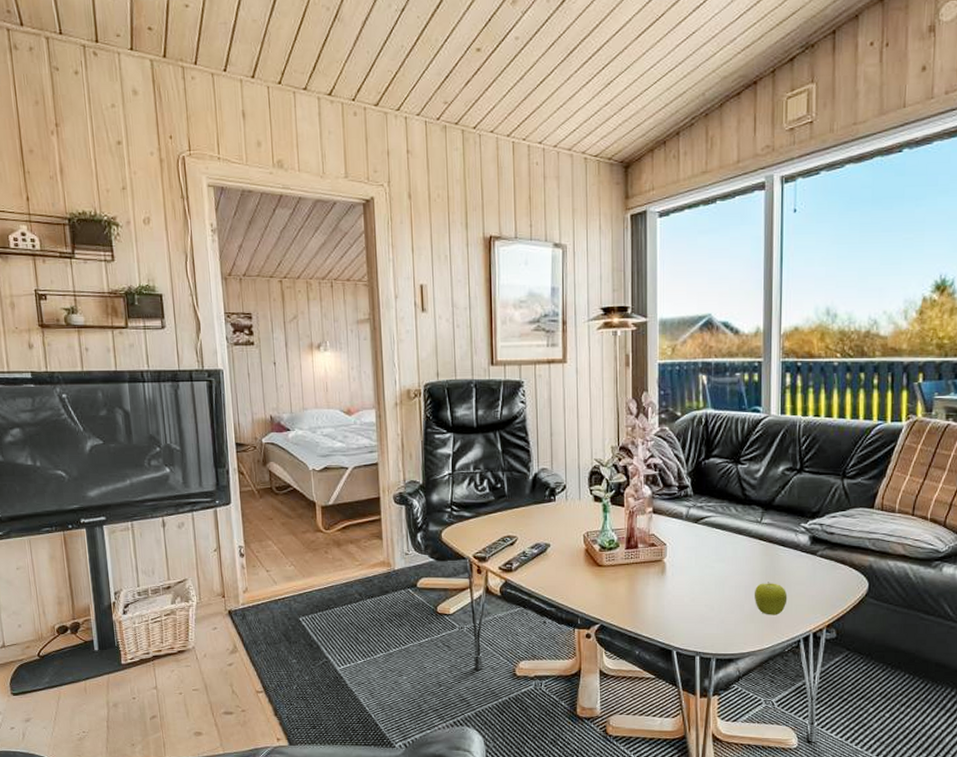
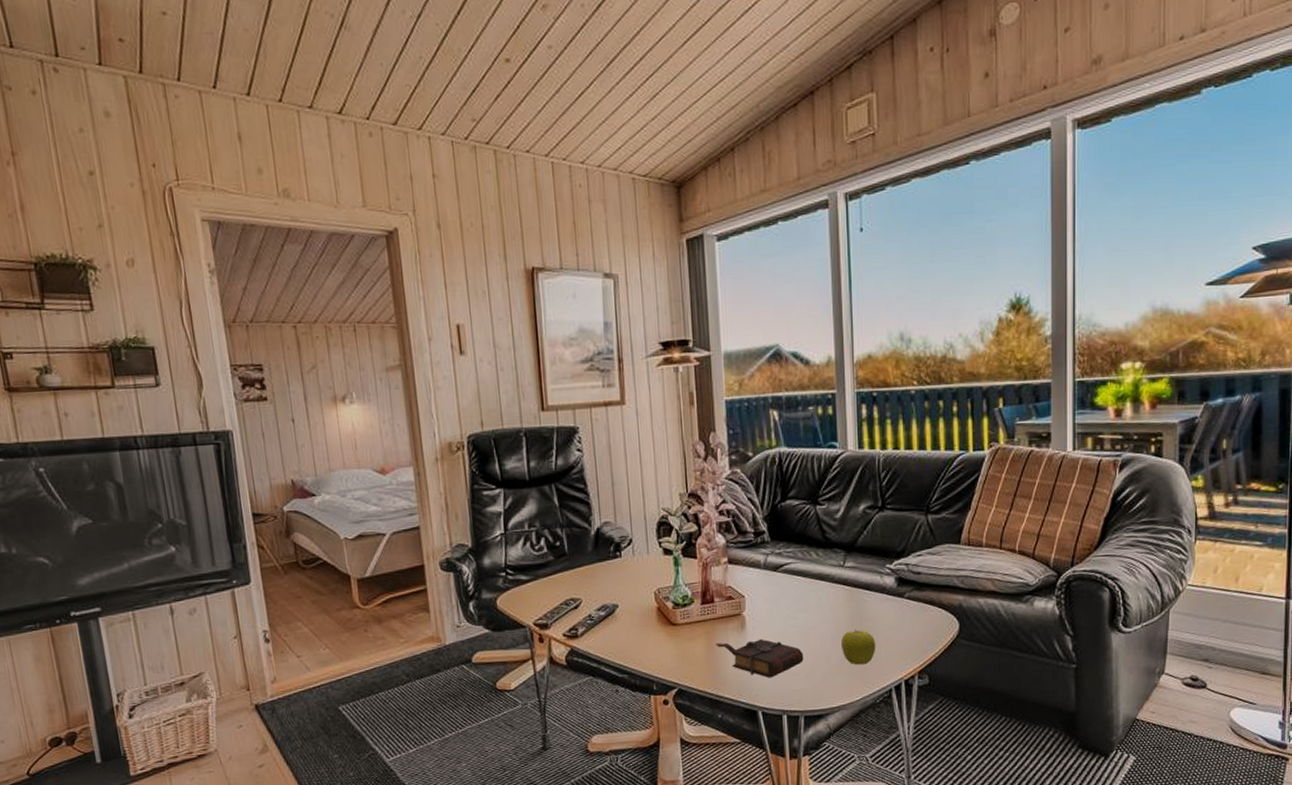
book: none [636,584,718,621] -> present [714,639,804,678]

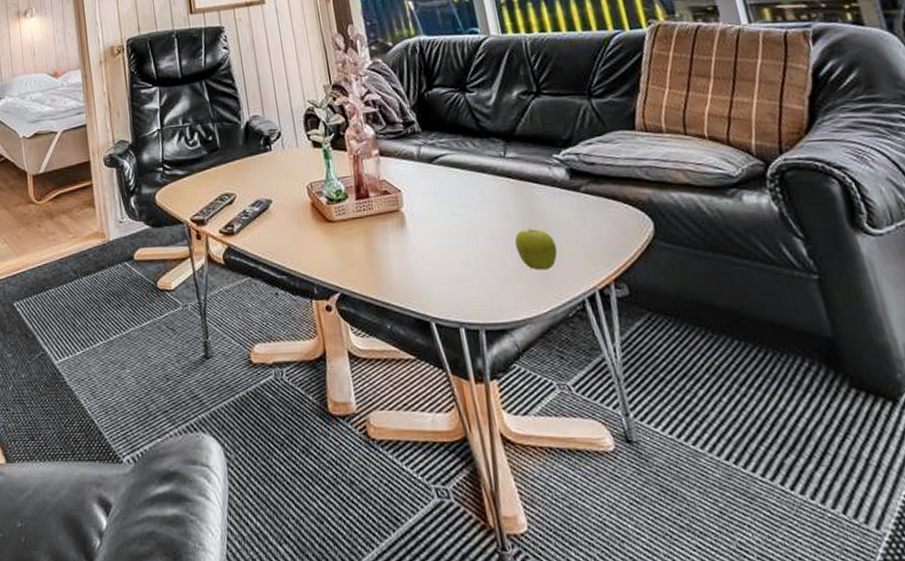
book: present [714,639,804,678] -> none [374,238,475,284]

